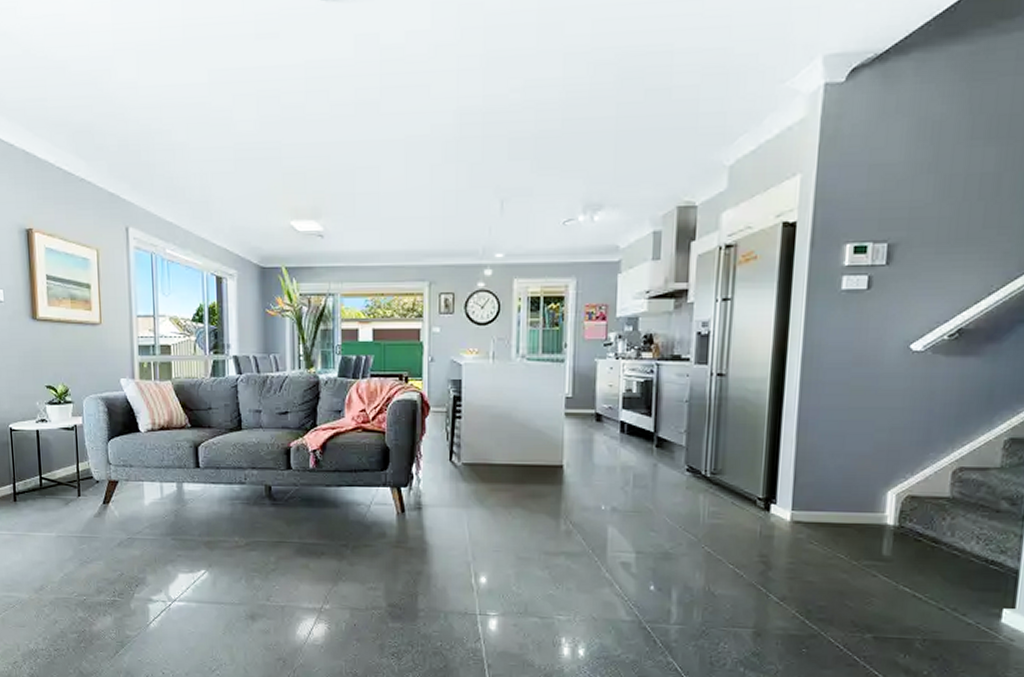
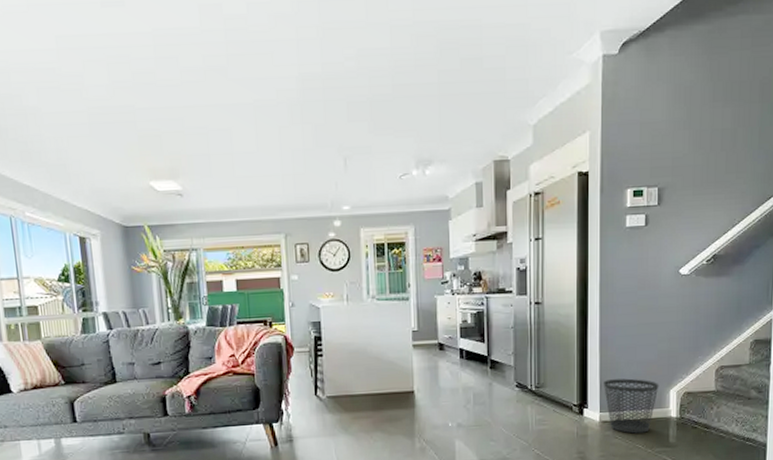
wastebasket: none [799,472,873,541] -> present [604,378,659,434]

